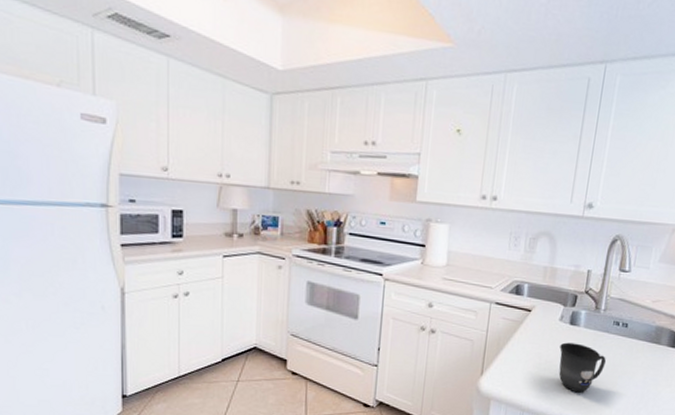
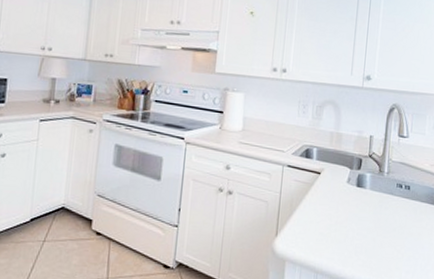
mug: present [558,342,606,393] -> none [348,204,392,255]

